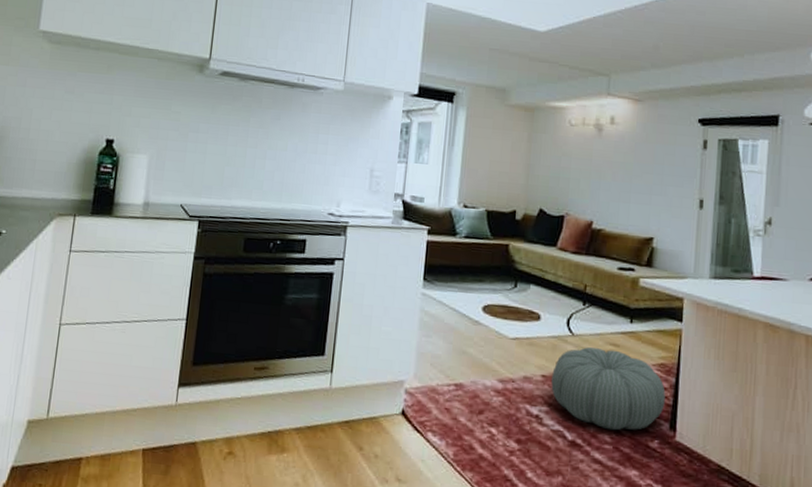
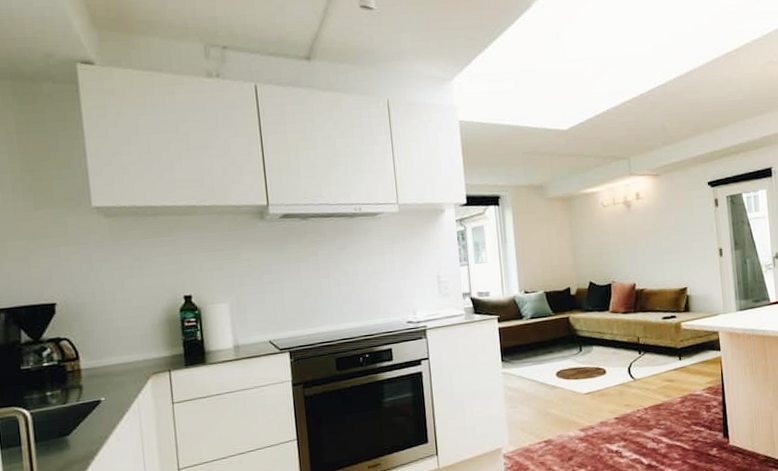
pouf: present [551,347,666,431] -> none [623,384,717,449]

